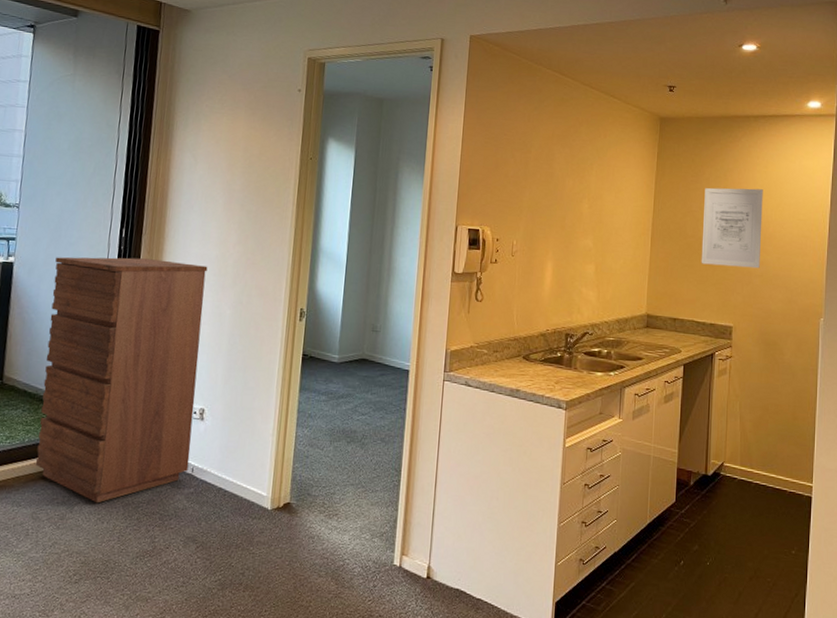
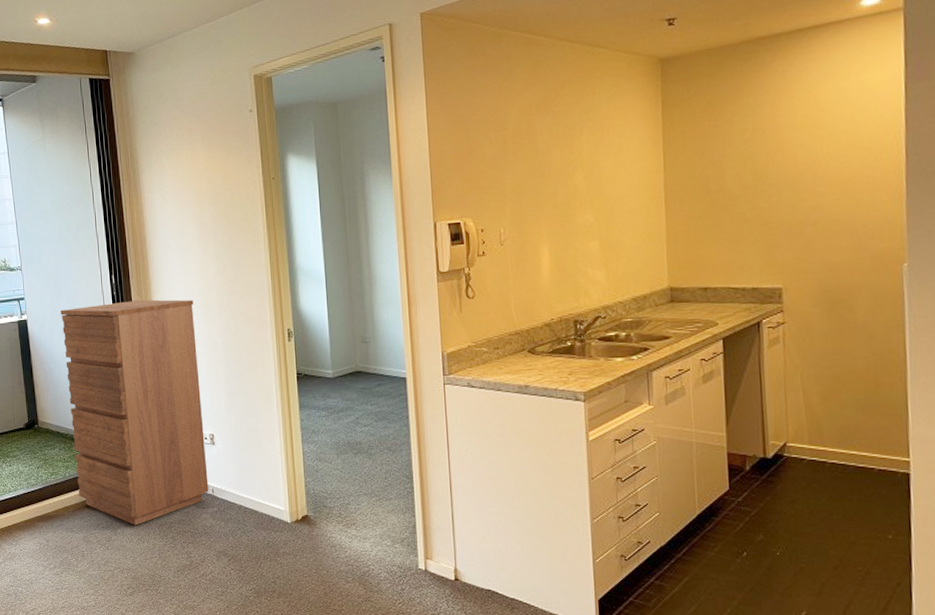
wall art: present [701,187,763,269] -> none [728,120,812,221]

